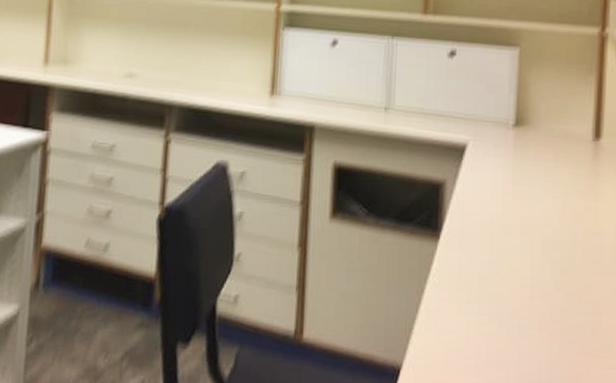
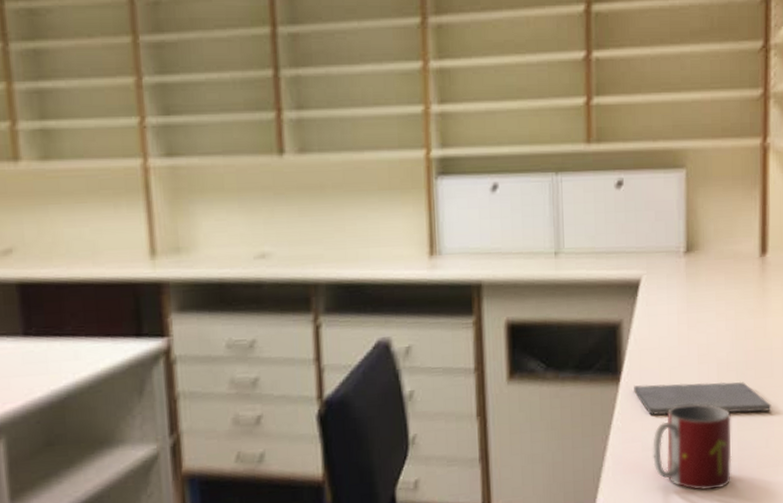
notepad: none [453,246,600,298] -> present [634,381,772,416]
mug: none [468,273,554,367] -> present [653,403,732,491]

